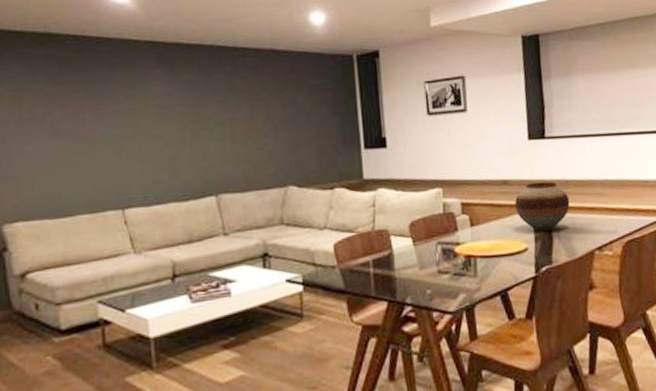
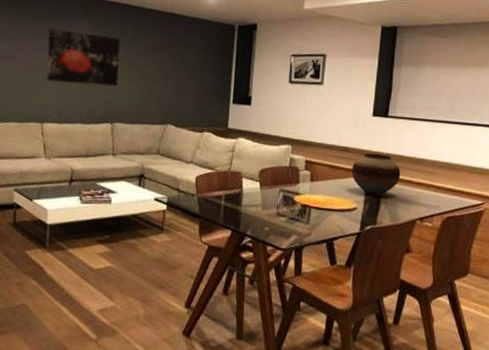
wall art: none [114,87,218,156] -> present [46,28,120,87]

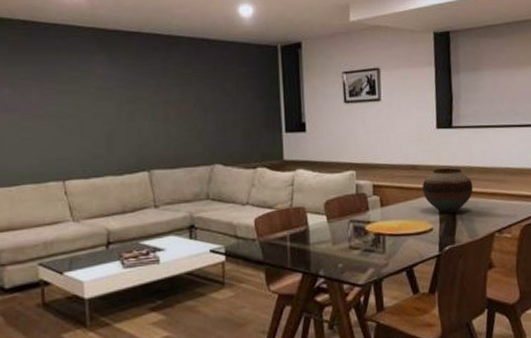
wall art: present [46,28,120,87] -> none [58,69,151,132]

